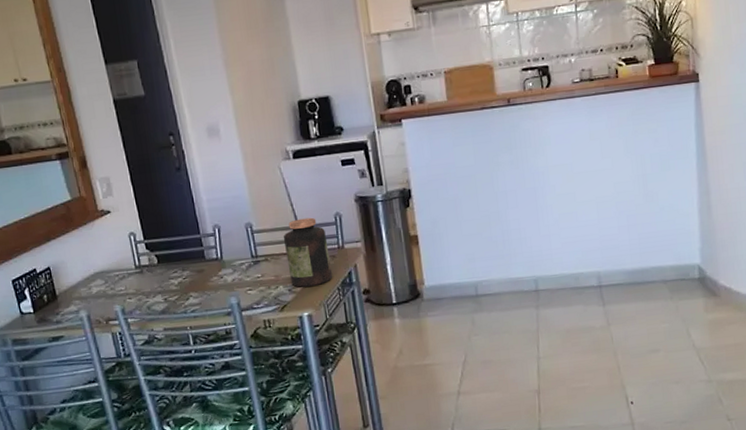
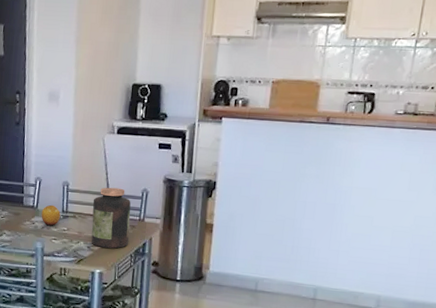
fruit: none [228,252,251,277] -> present [41,204,61,226]

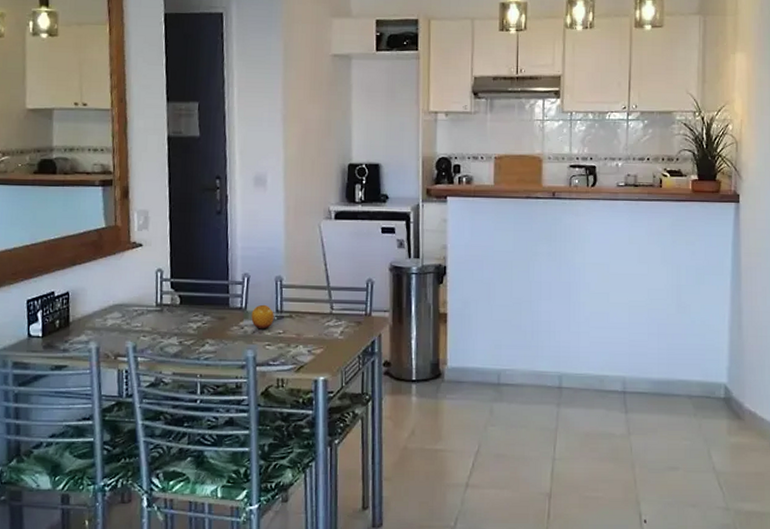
jar: present [91,187,131,249] -> none [311,279,356,350]

